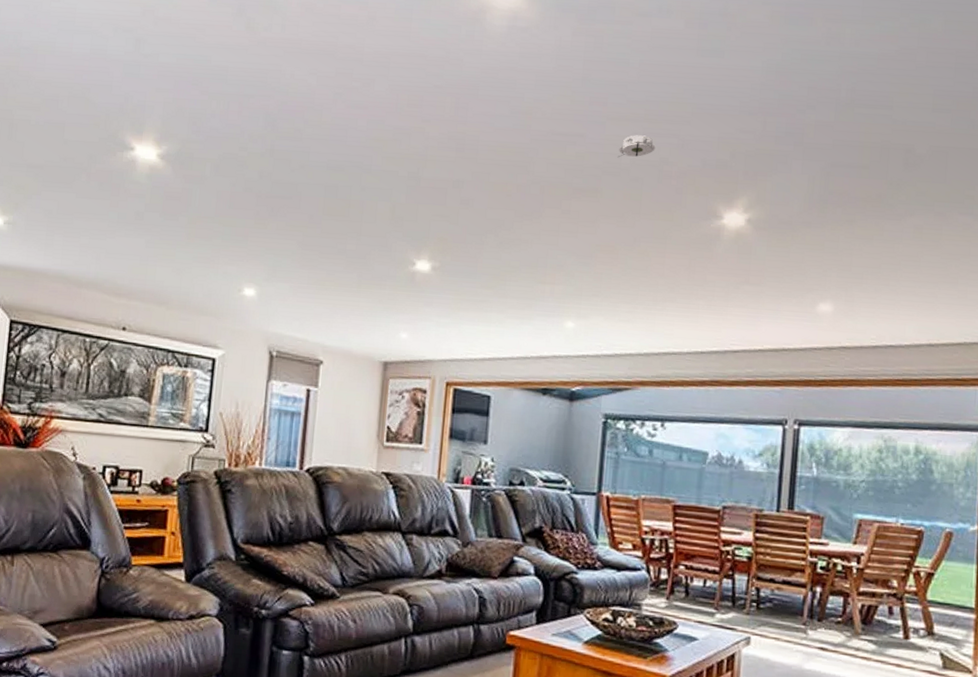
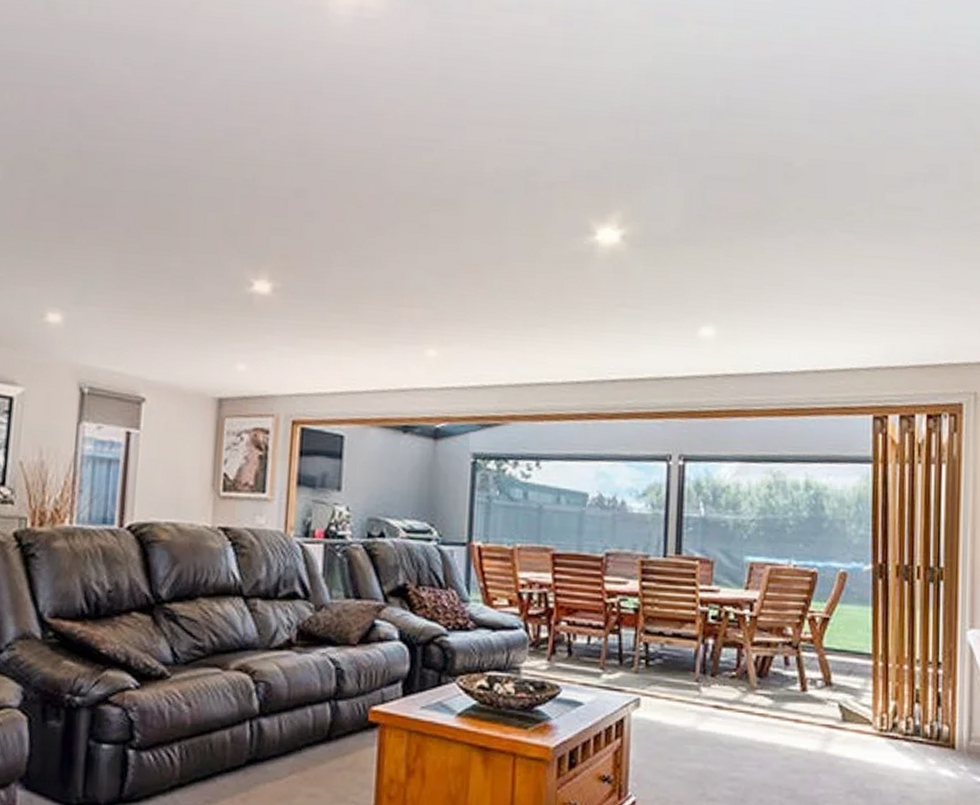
smoke detector: present [617,135,656,158] -> none [479,141,521,167]

